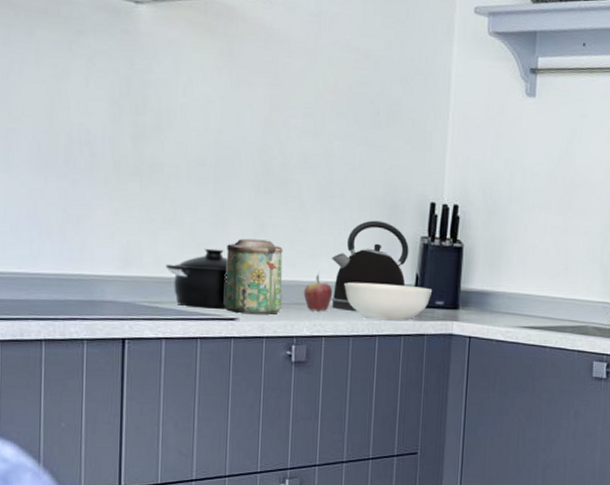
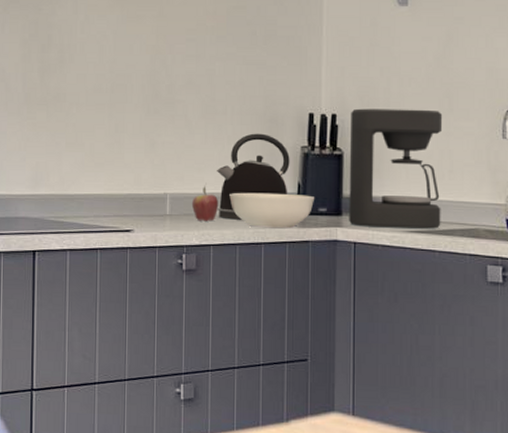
saucepan: present [166,248,228,309] -> none [69,166,123,222]
canister: present [224,238,283,315] -> none [121,156,172,225]
coffee maker: none [465,200,562,326] -> present [349,108,443,230]

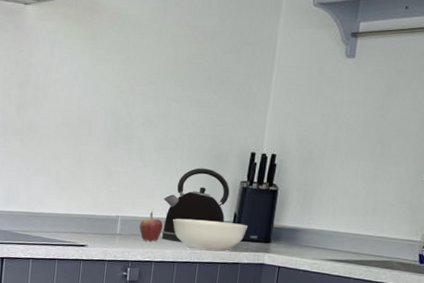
coffee maker: present [349,108,443,230] -> none [276,150,374,259]

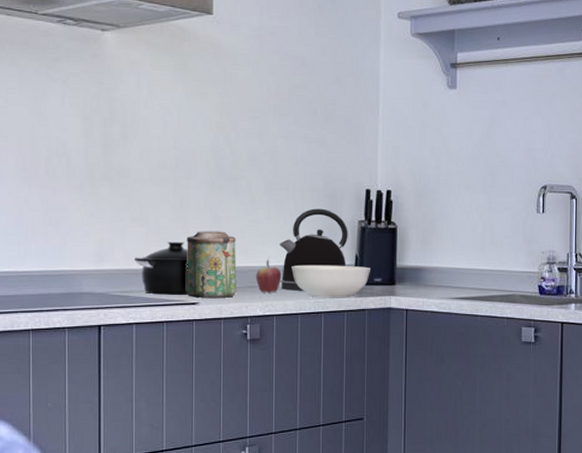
saucepan: none [36,190,82,238] -> present [134,241,188,295]
canister: none [77,183,125,243] -> present [186,231,237,298]

